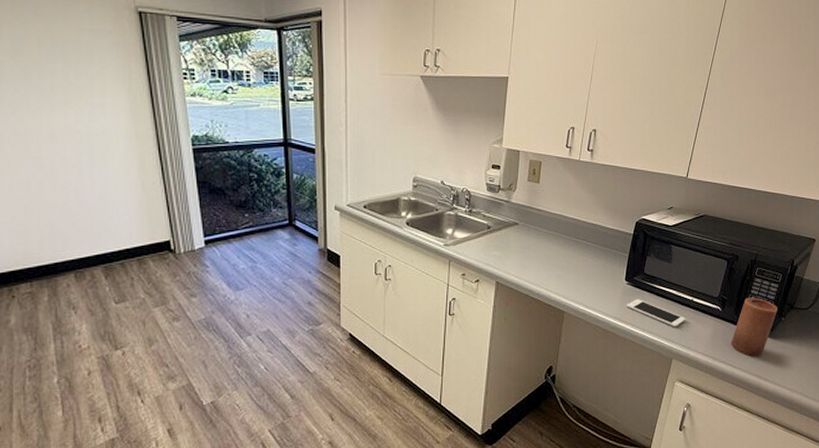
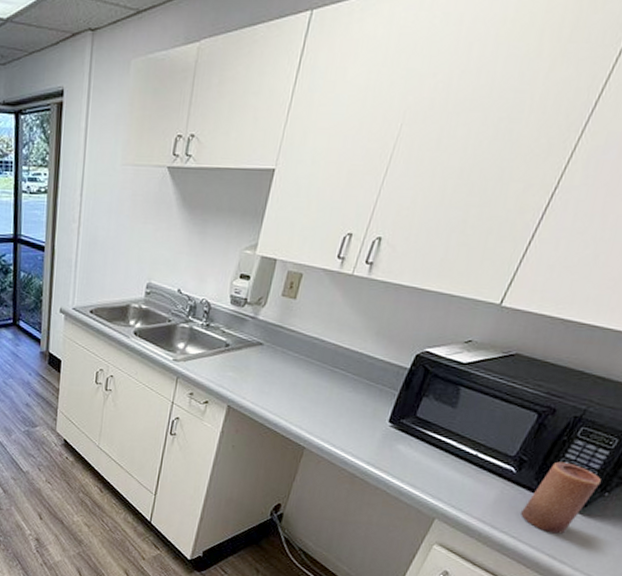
cell phone: present [627,299,686,328] -> none [385,445,463,484]

